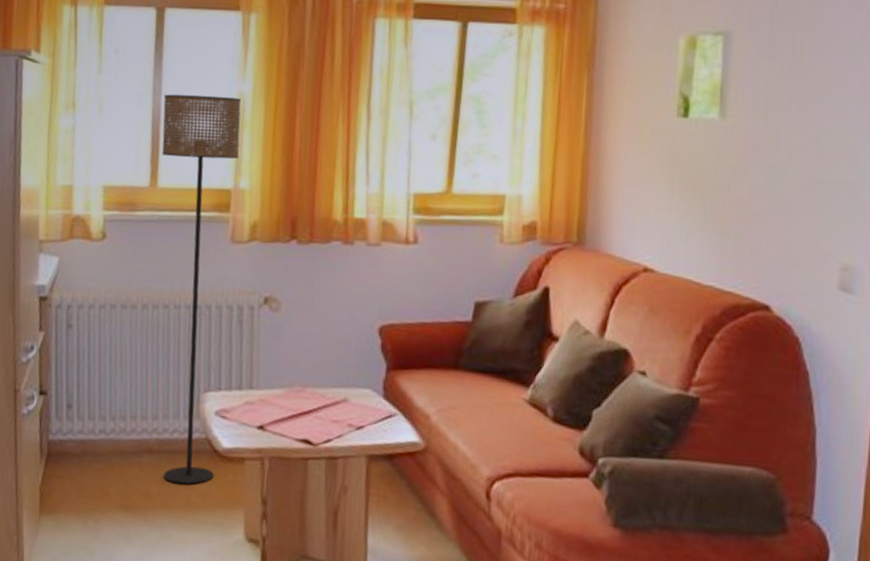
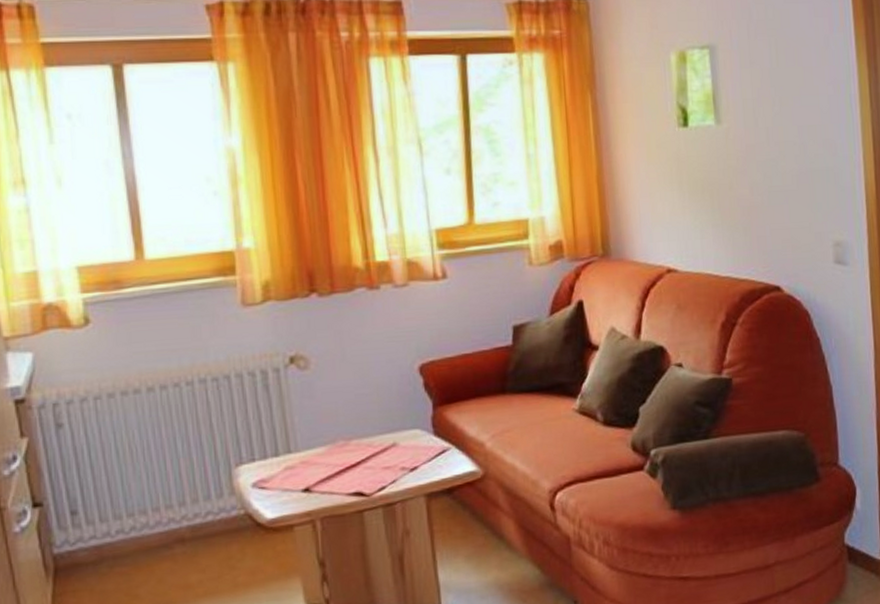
floor lamp: present [162,94,242,485] -> none [136,154,261,568]

